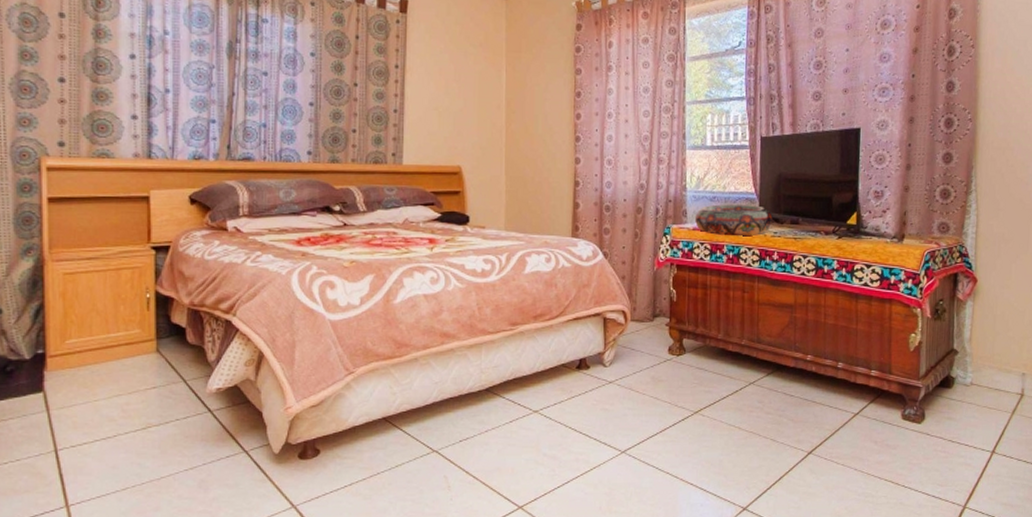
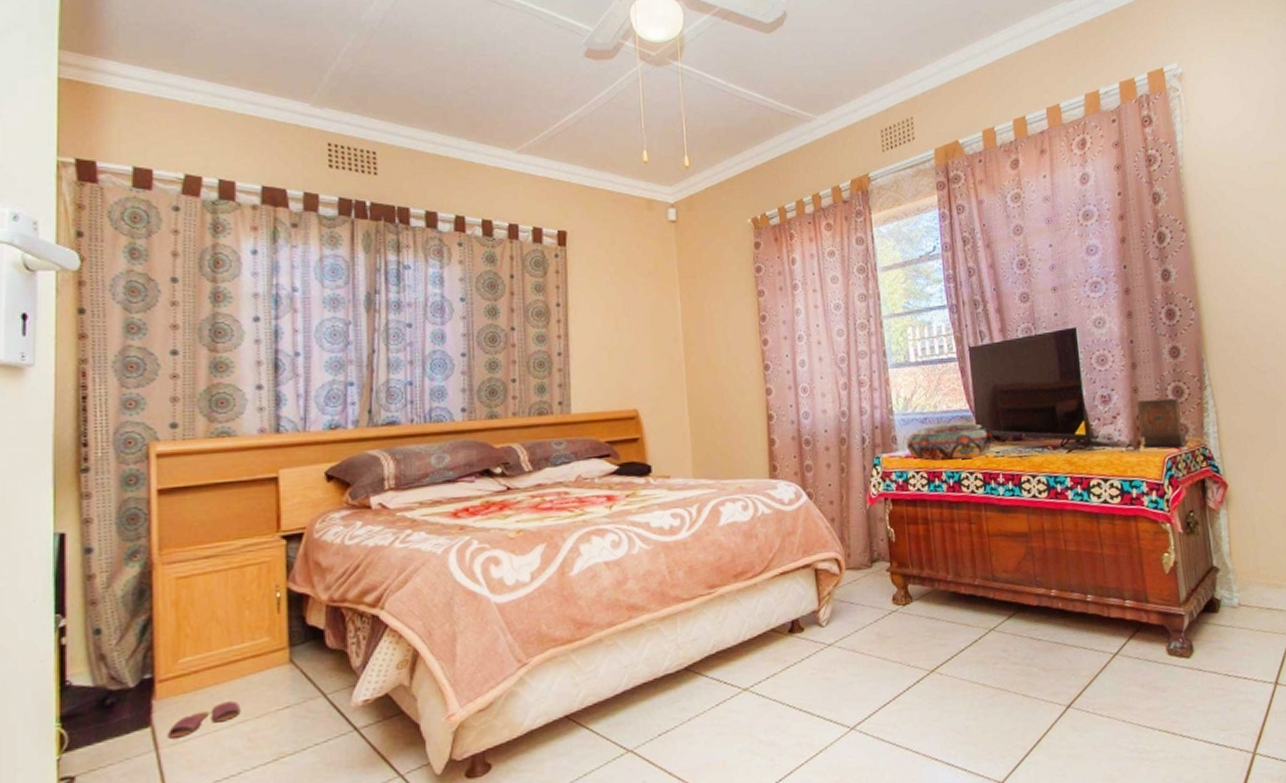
slippers: none [57,379,116,403] -> present [168,701,241,739]
jewelry box: none [905,199,948,243] -> present [1137,398,1189,449]

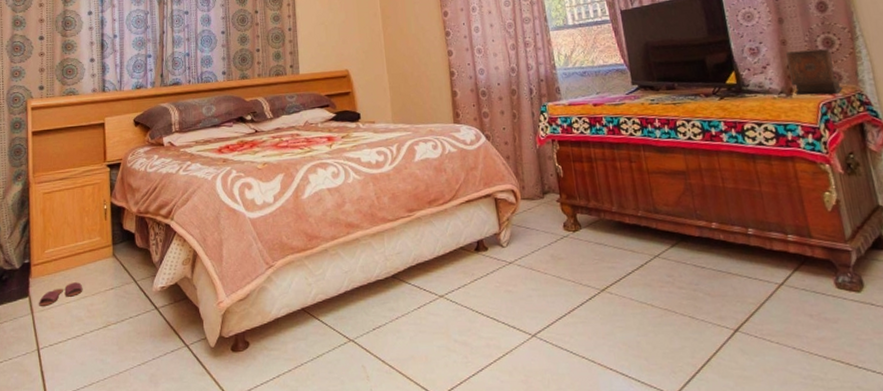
decorative bowl: present [907,423,994,462] -> none [569,75,648,109]

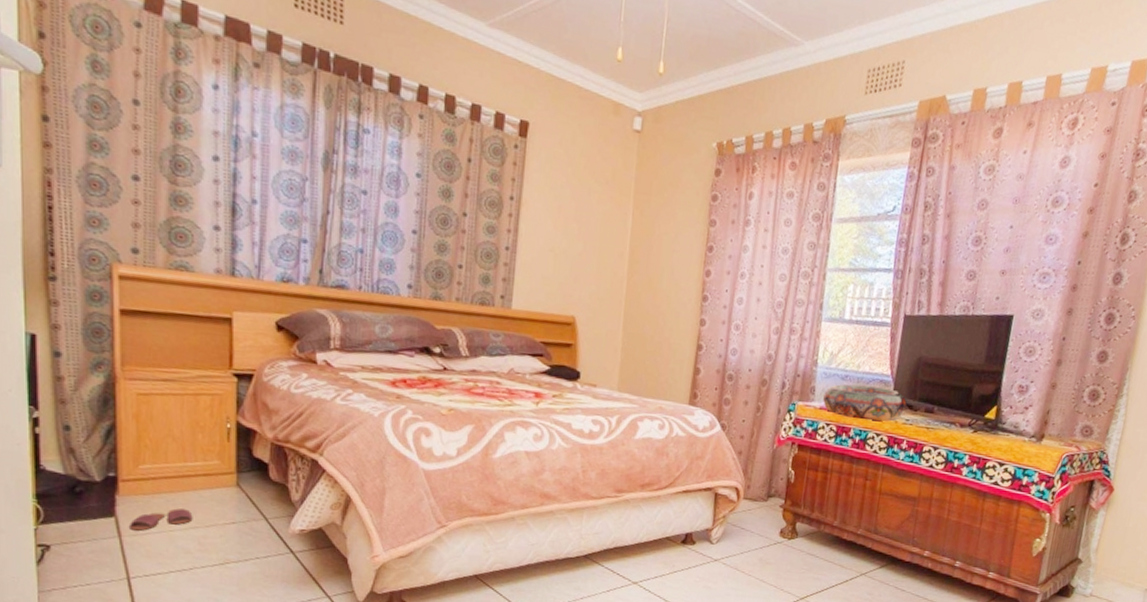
decorative bowl: none [569,75,648,109] -> present [823,384,907,421]
jewelry box: present [786,49,843,95] -> none [1045,397,1093,447]

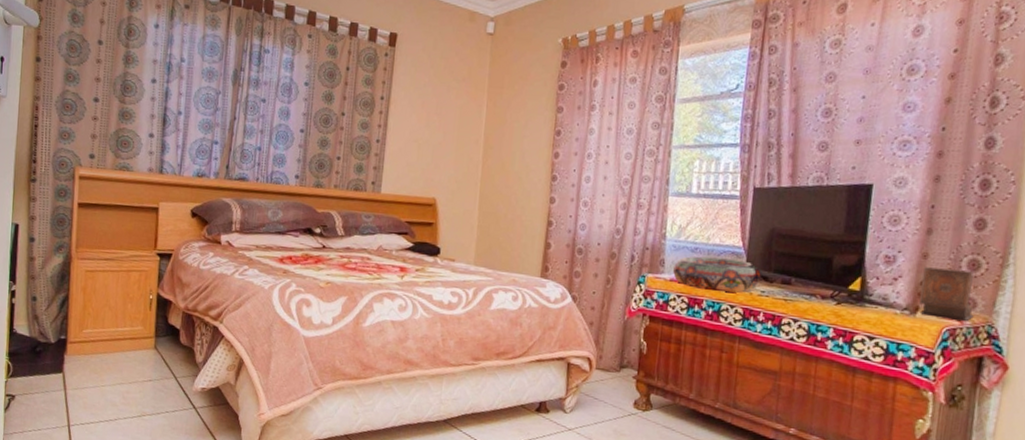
slippers: present [130,508,193,531] -> none [73,367,120,385]
jewelry box: none [1045,397,1093,447] -> present [919,267,974,321]

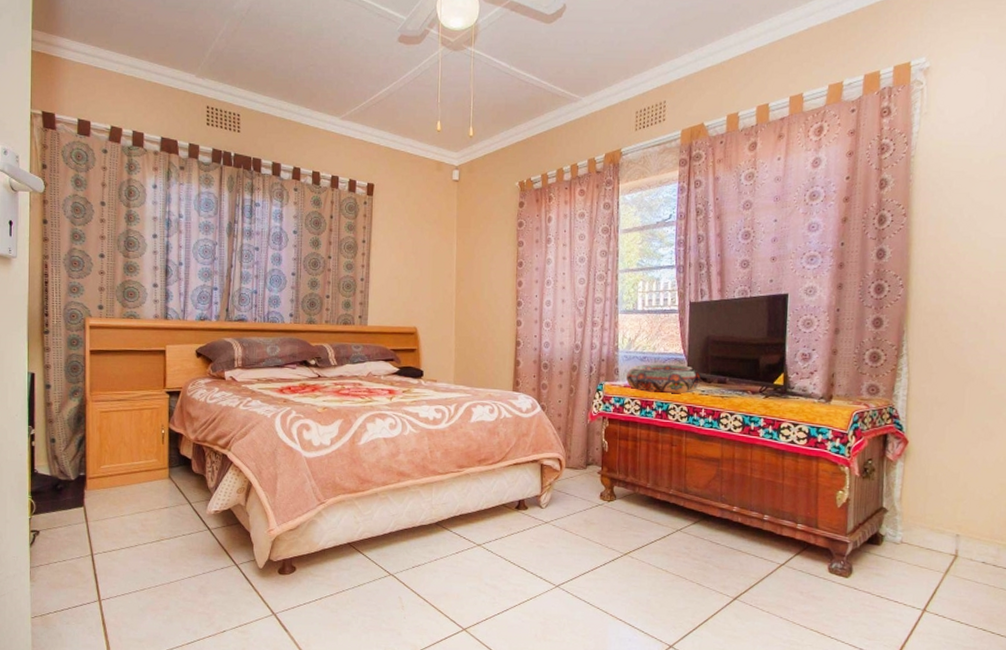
jewelry box: present [919,267,974,321] -> none [833,361,878,405]

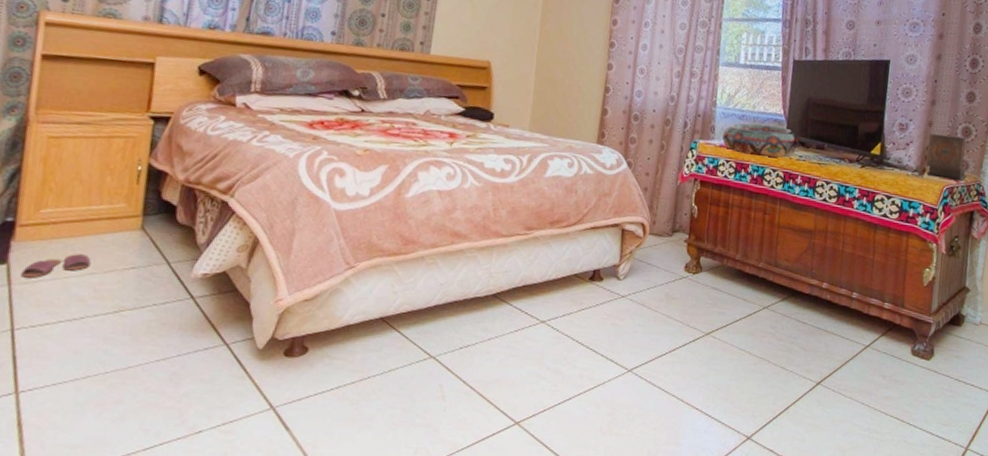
slippers: none [94,498,138,517] -> present [21,254,92,278]
jewelry box: none [833,361,878,405] -> present [926,134,967,180]

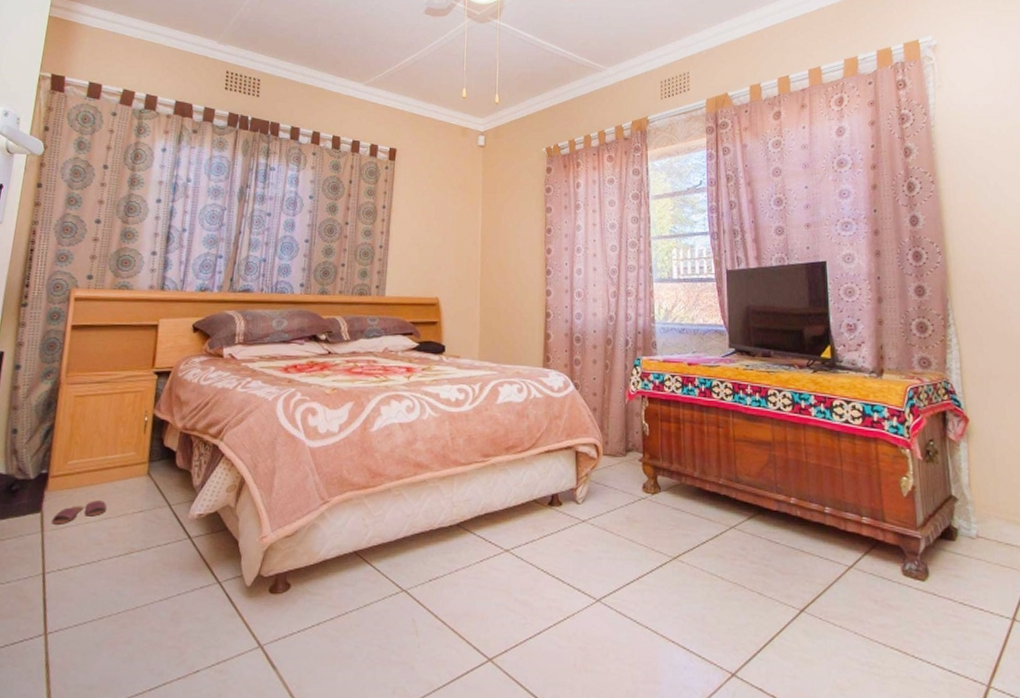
decorative bowl: present [722,123,799,158] -> none [665,336,744,369]
jewelry box: present [926,134,967,180] -> none [881,332,931,379]

